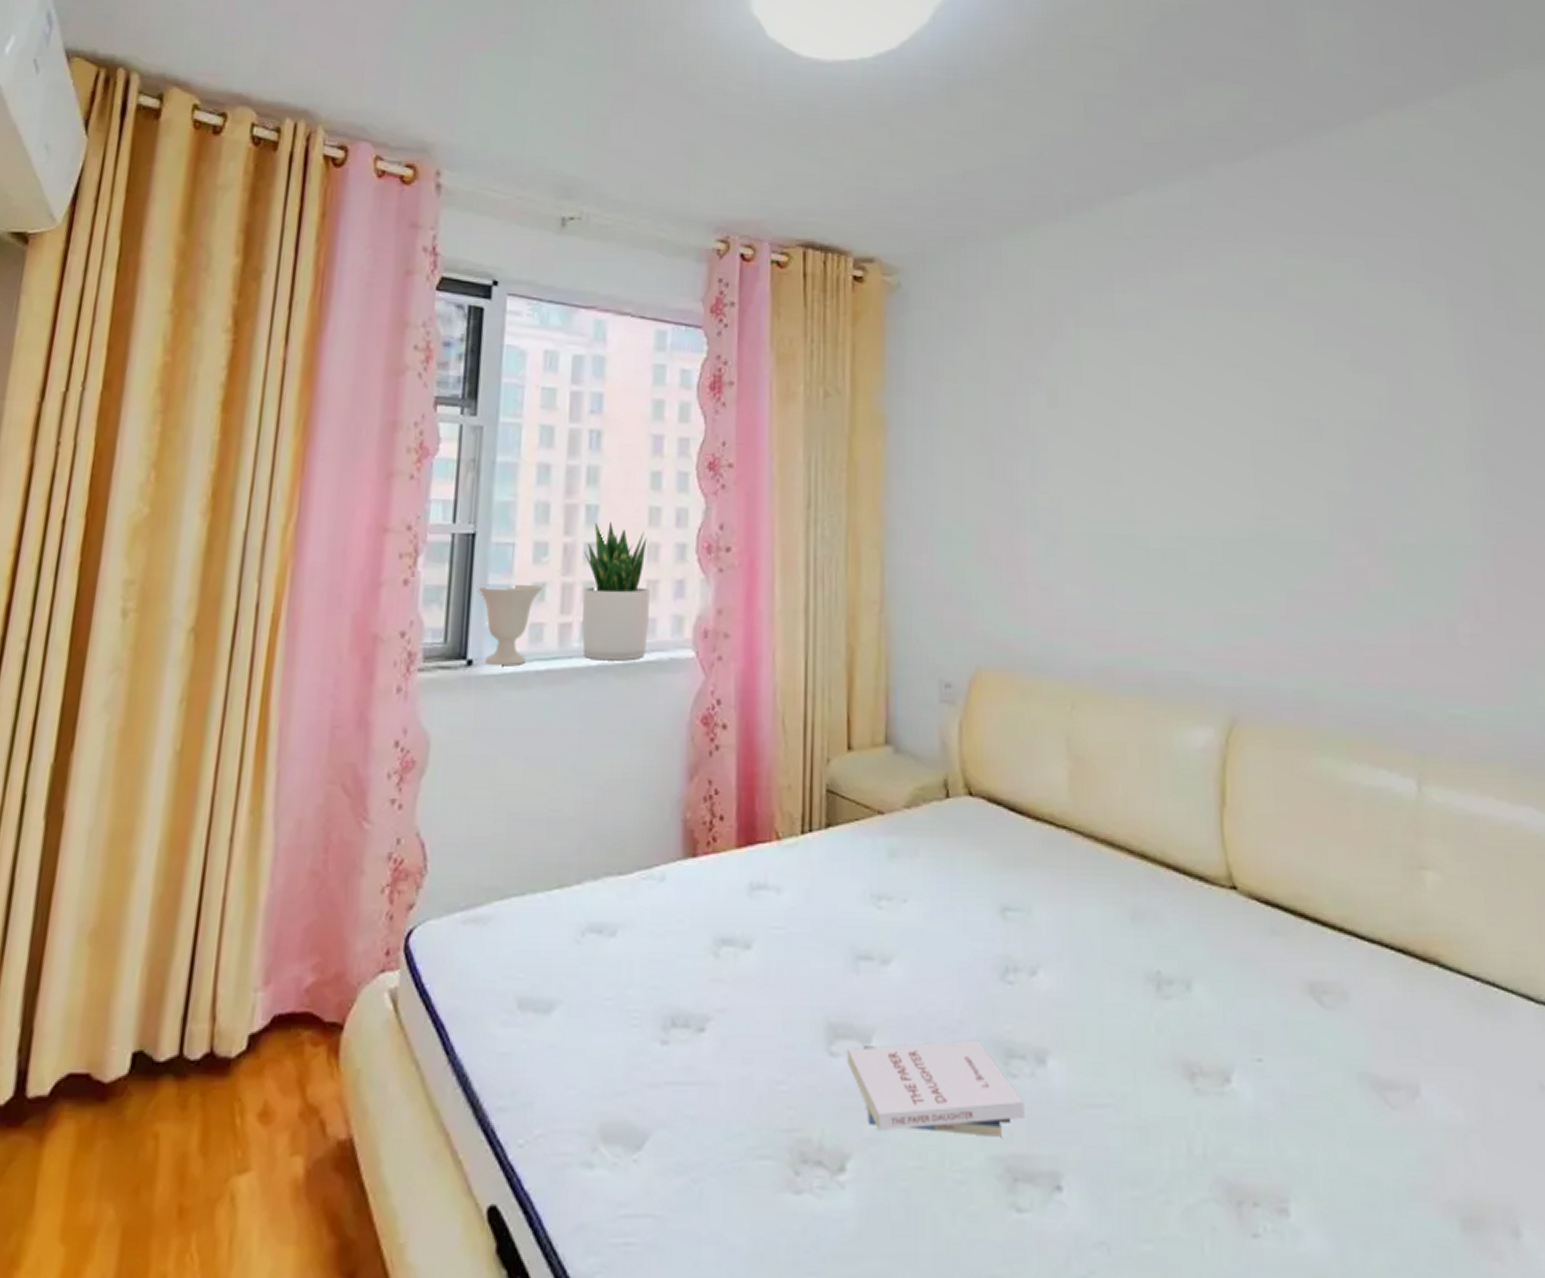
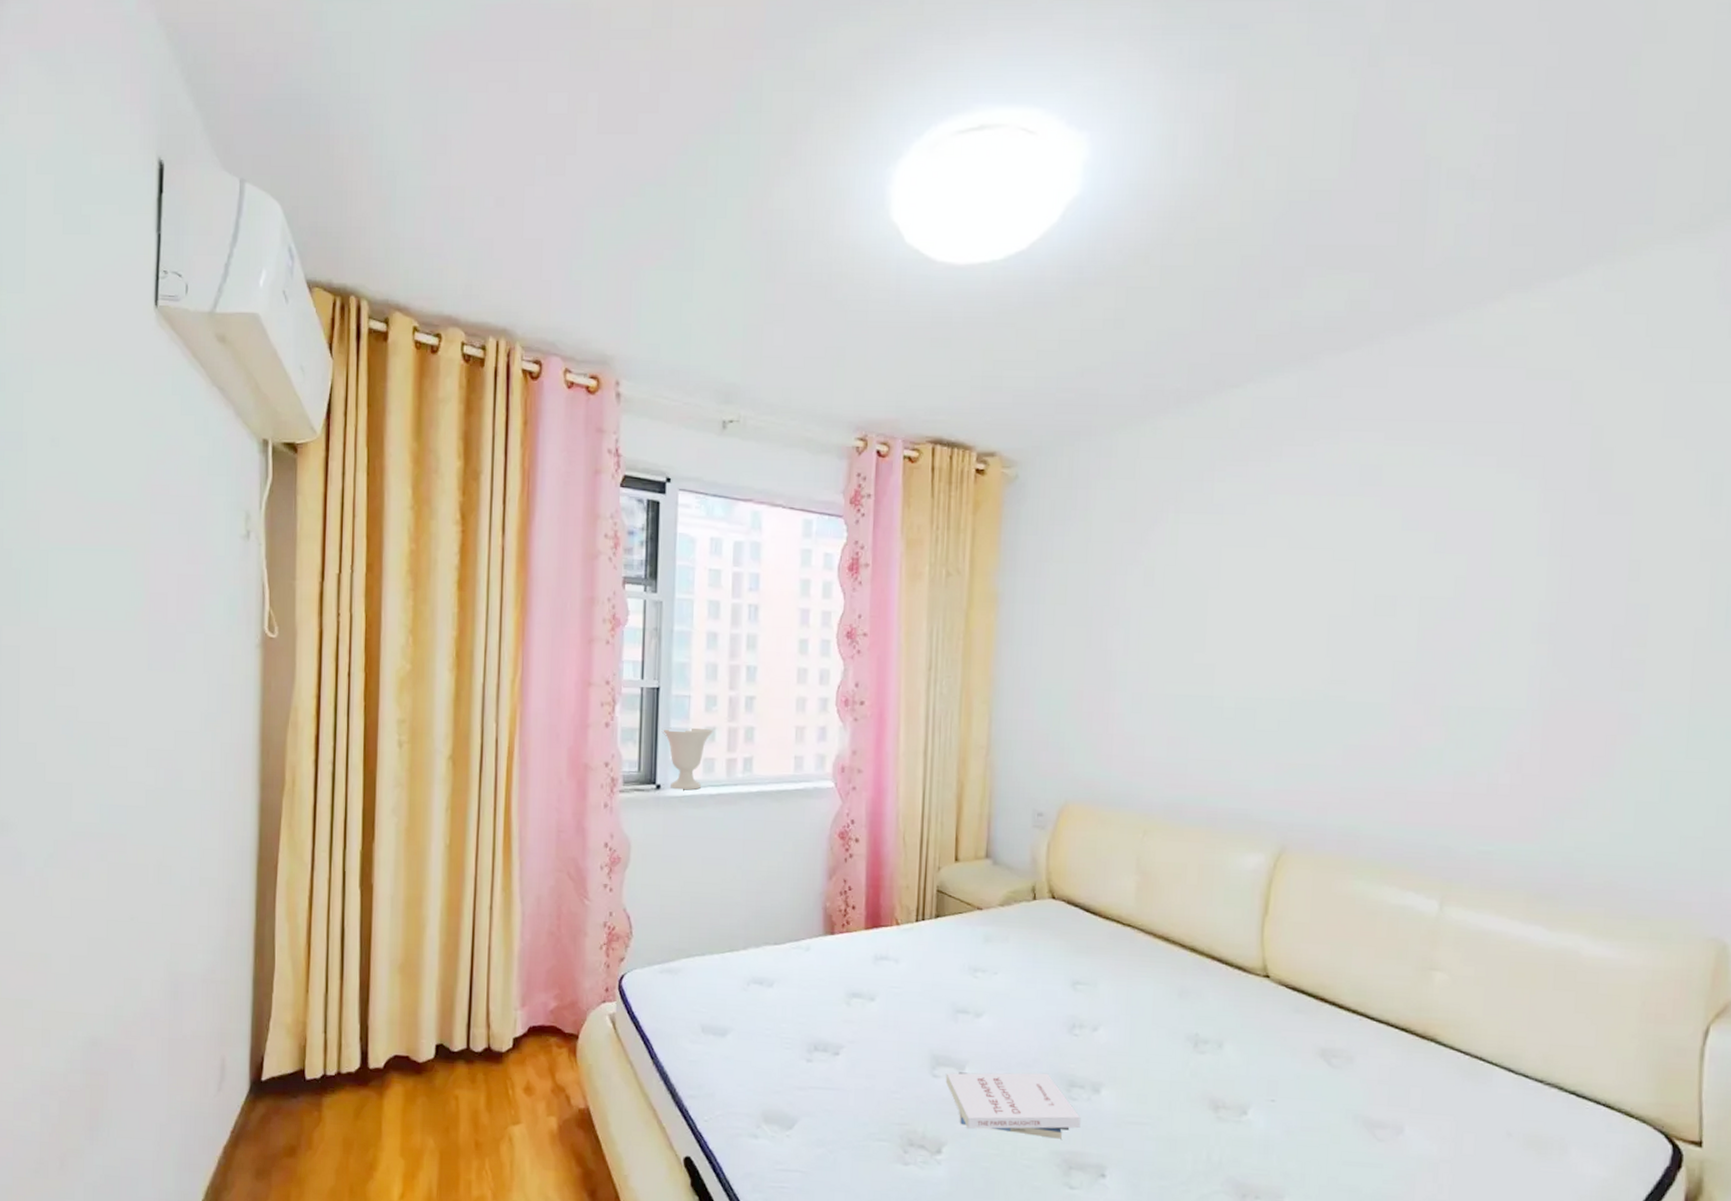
planter: present [582,522,650,661] -> none [745,680,798,789]

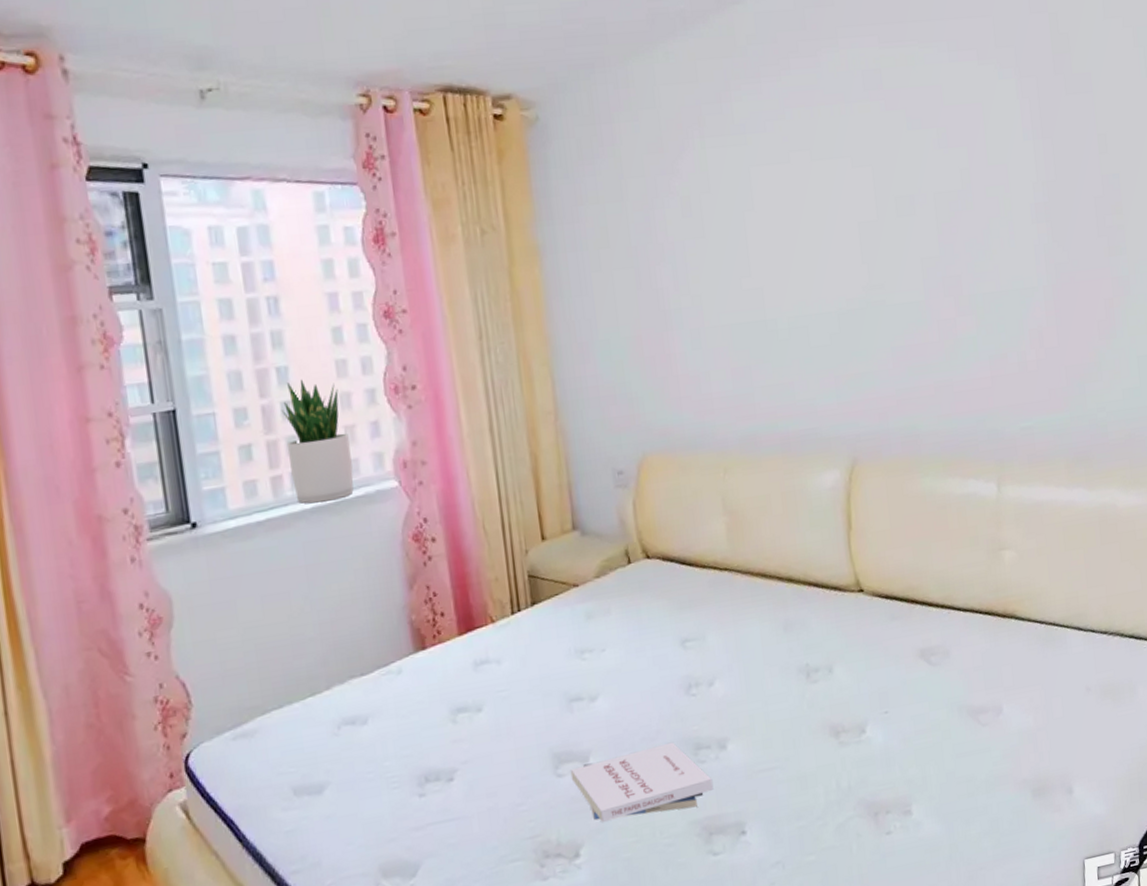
vase: present [661,727,713,791] -> none [186,447,249,525]
planter: none [745,680,798,789] -> present [282,379,354,504]

